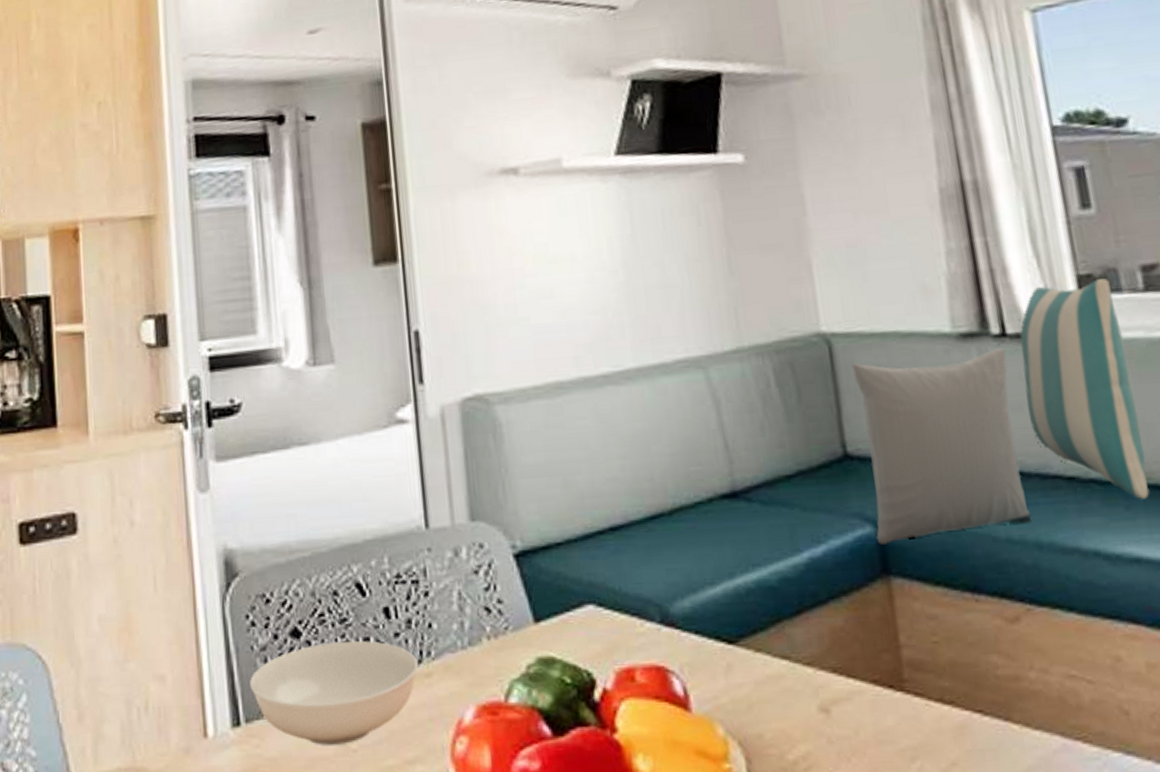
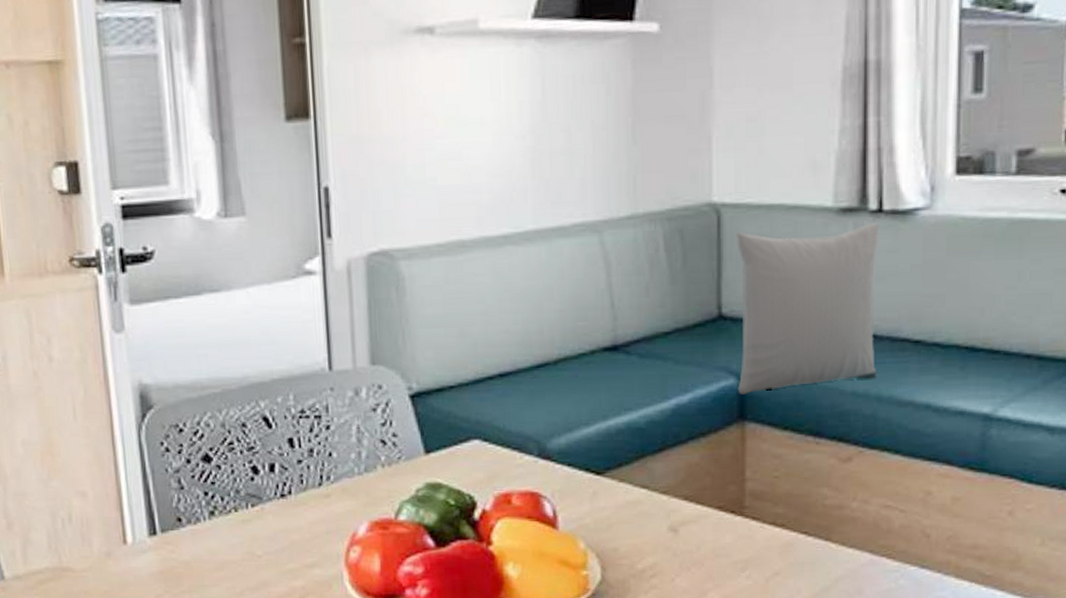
bowl: present [250,640,418,745] -> none [165,465,318,552]
pillow: present [1019,278,1150,499] -> none [890,161,988,361]

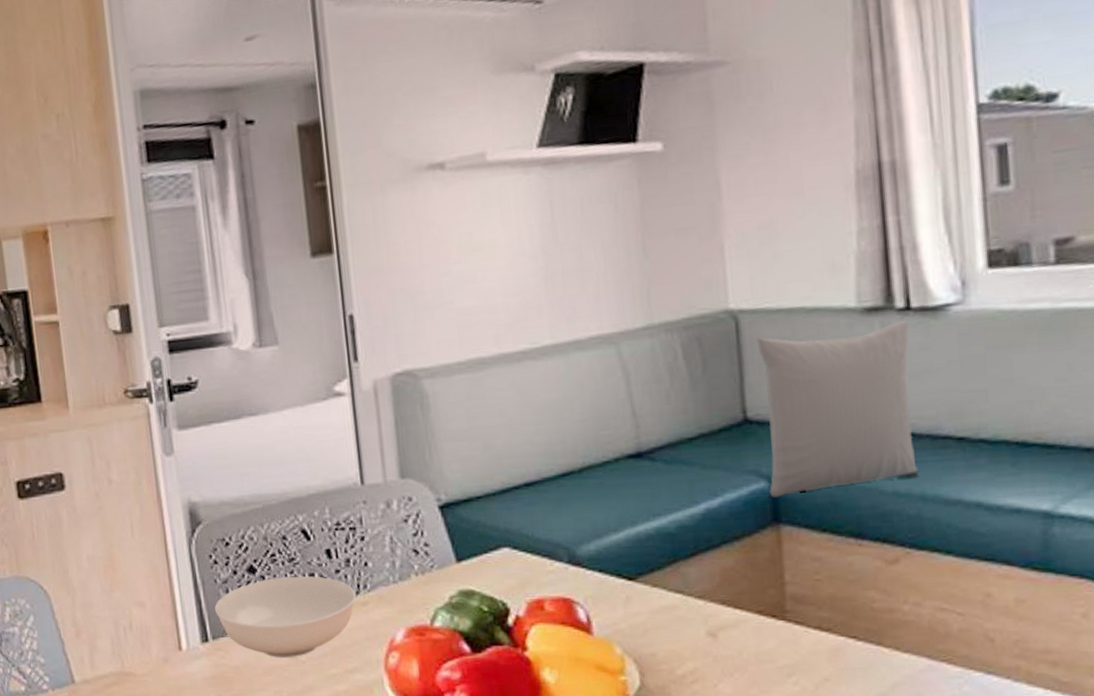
bowl: none [165,465,318,552] -> present [215,575,356,657]

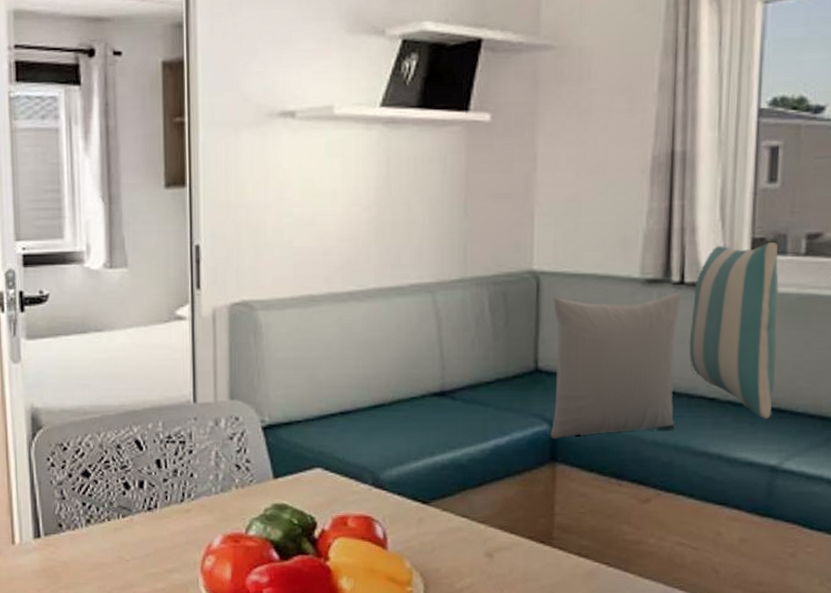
bowl: present [215,575,356,657] -> none [49,482,180,556]
pillow: none [924,253,1038,457] -> present [689,243,779,419]

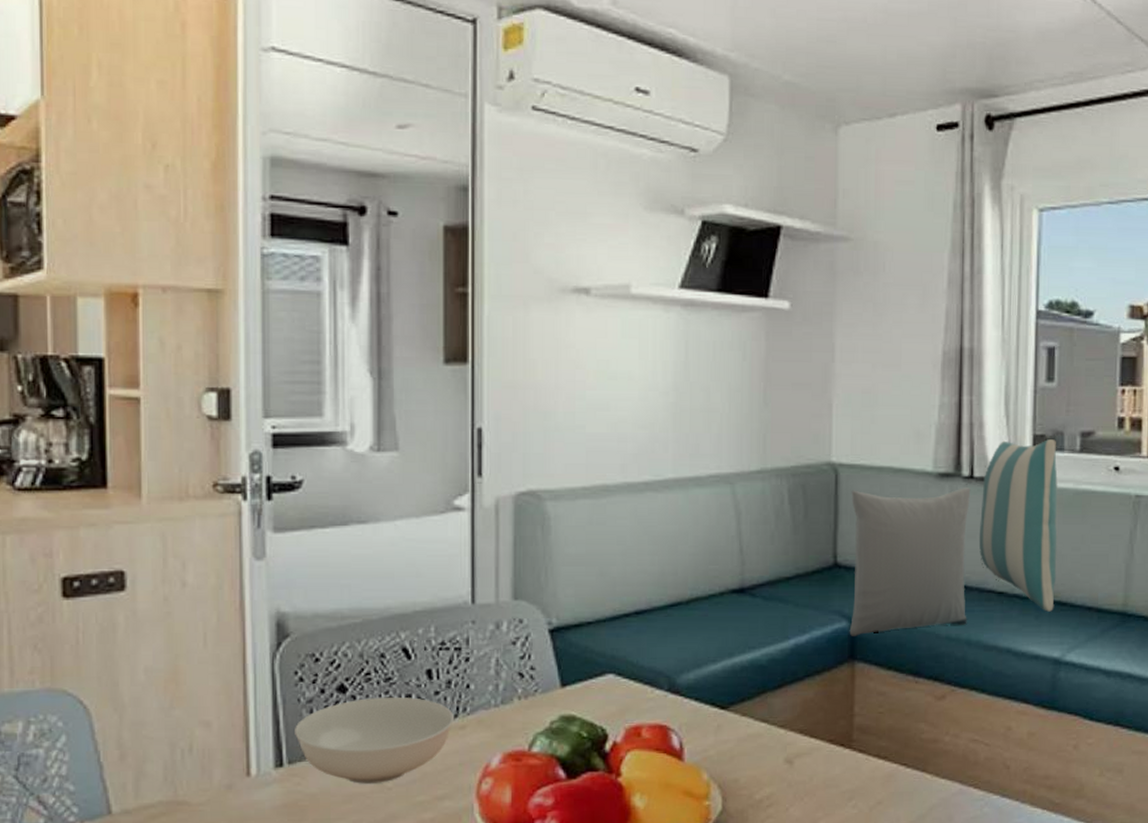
bowl: none [49,482,180,556] -> present [295,696,454,784]

